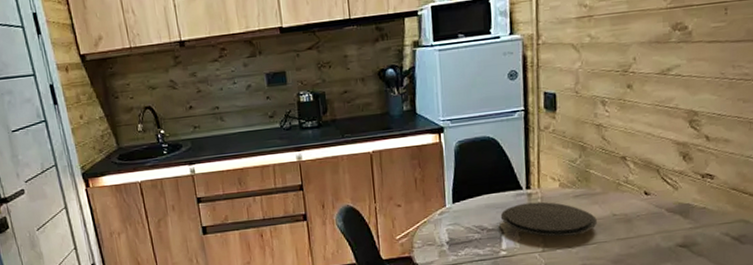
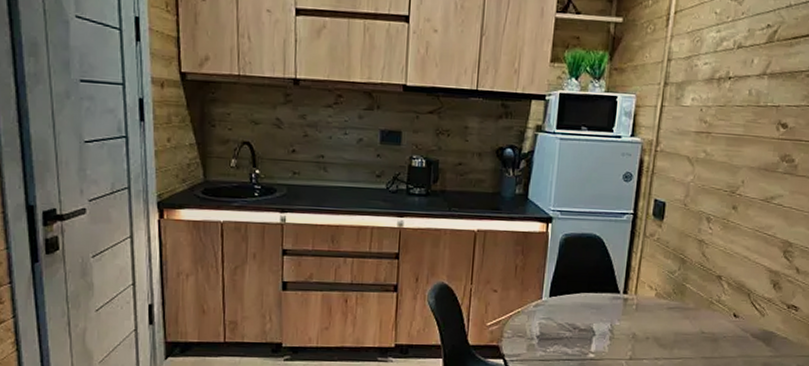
plate: present [500,201,597,237] -> none [594,307,686,348]

